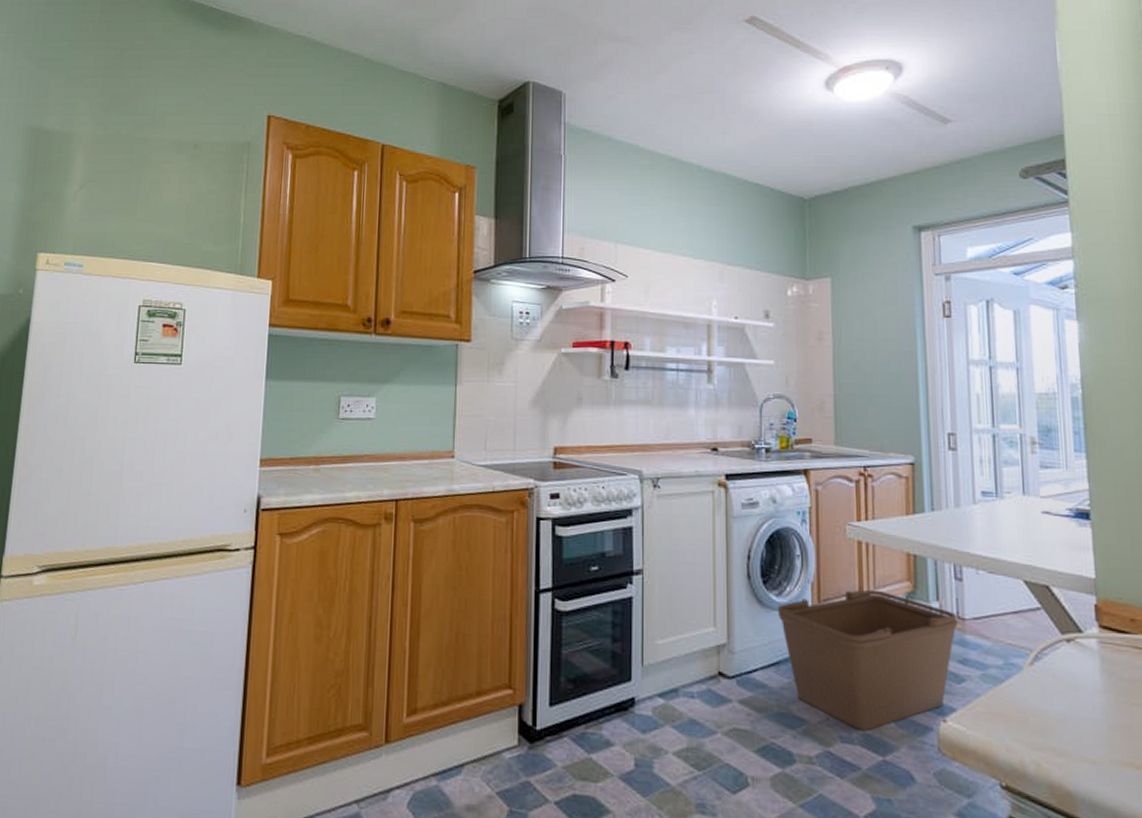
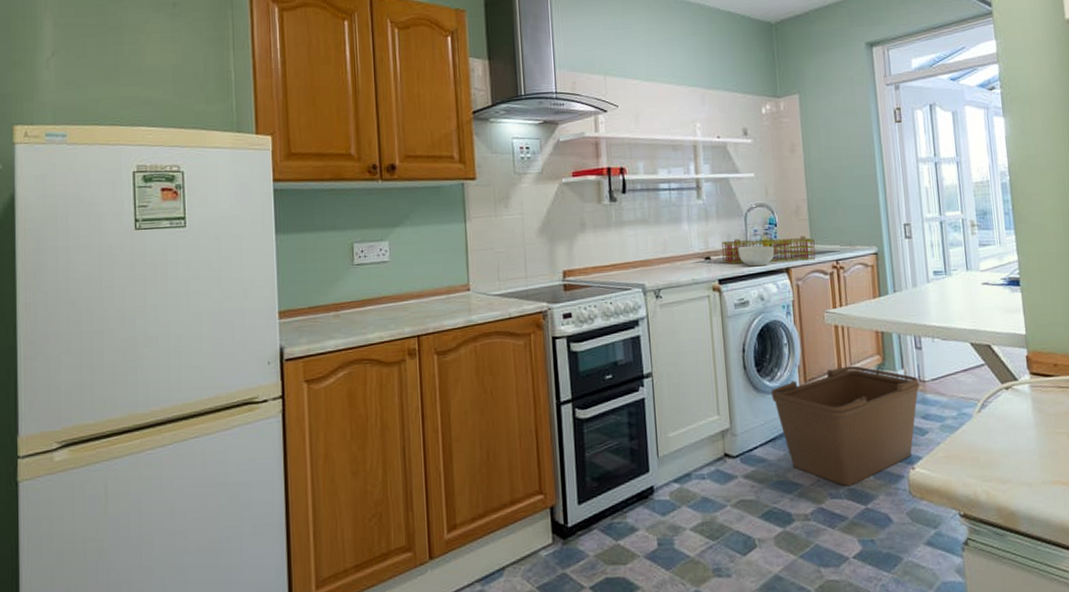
dish rack: none [731,431,840,464] -> present [722,235,816,265]
bowl: none [749,439,793,465] -> present [737,245,775,267]

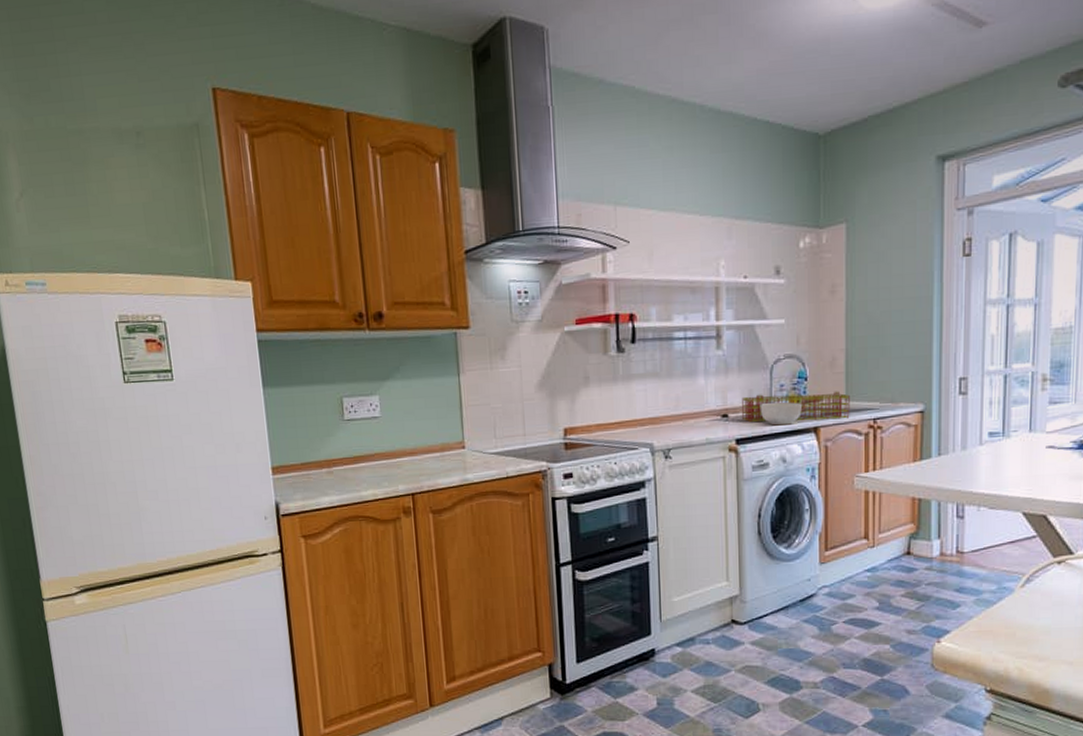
bicycle basket: present [770,365,920,487] -> none [786,534,957,657]

